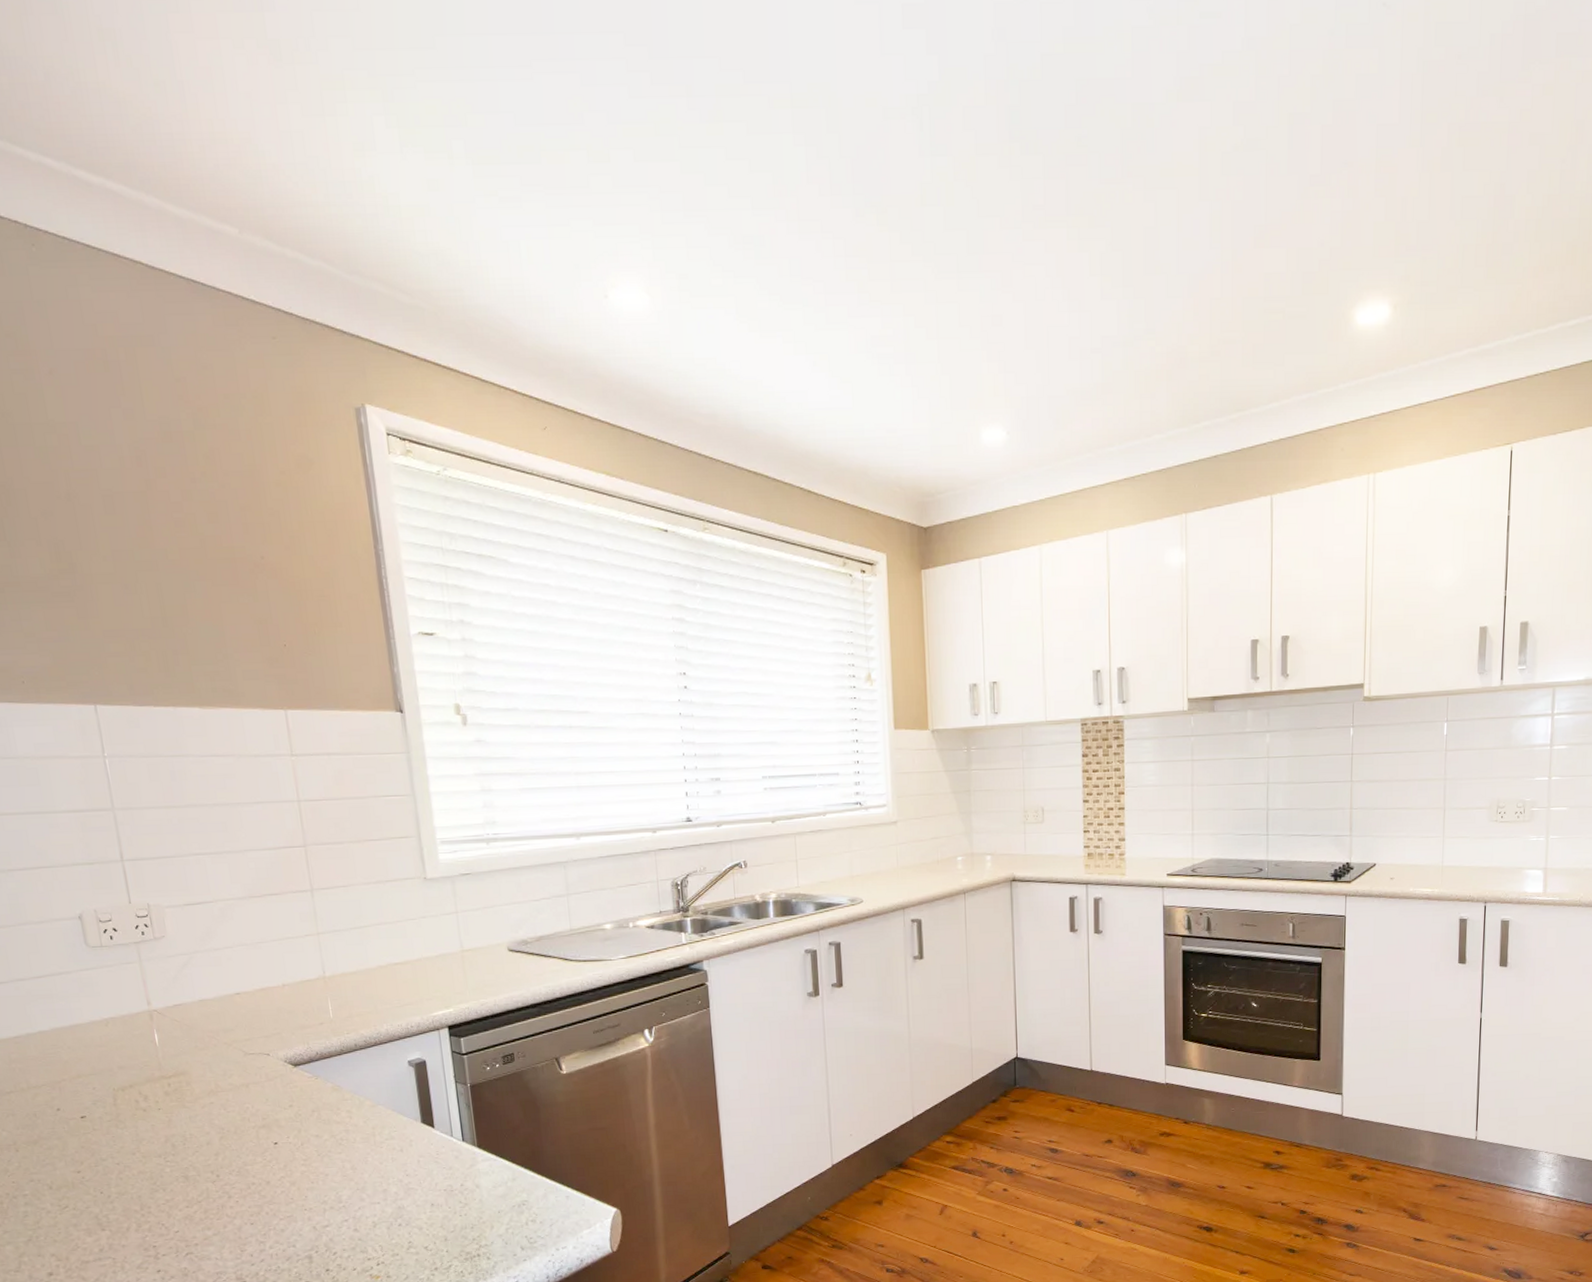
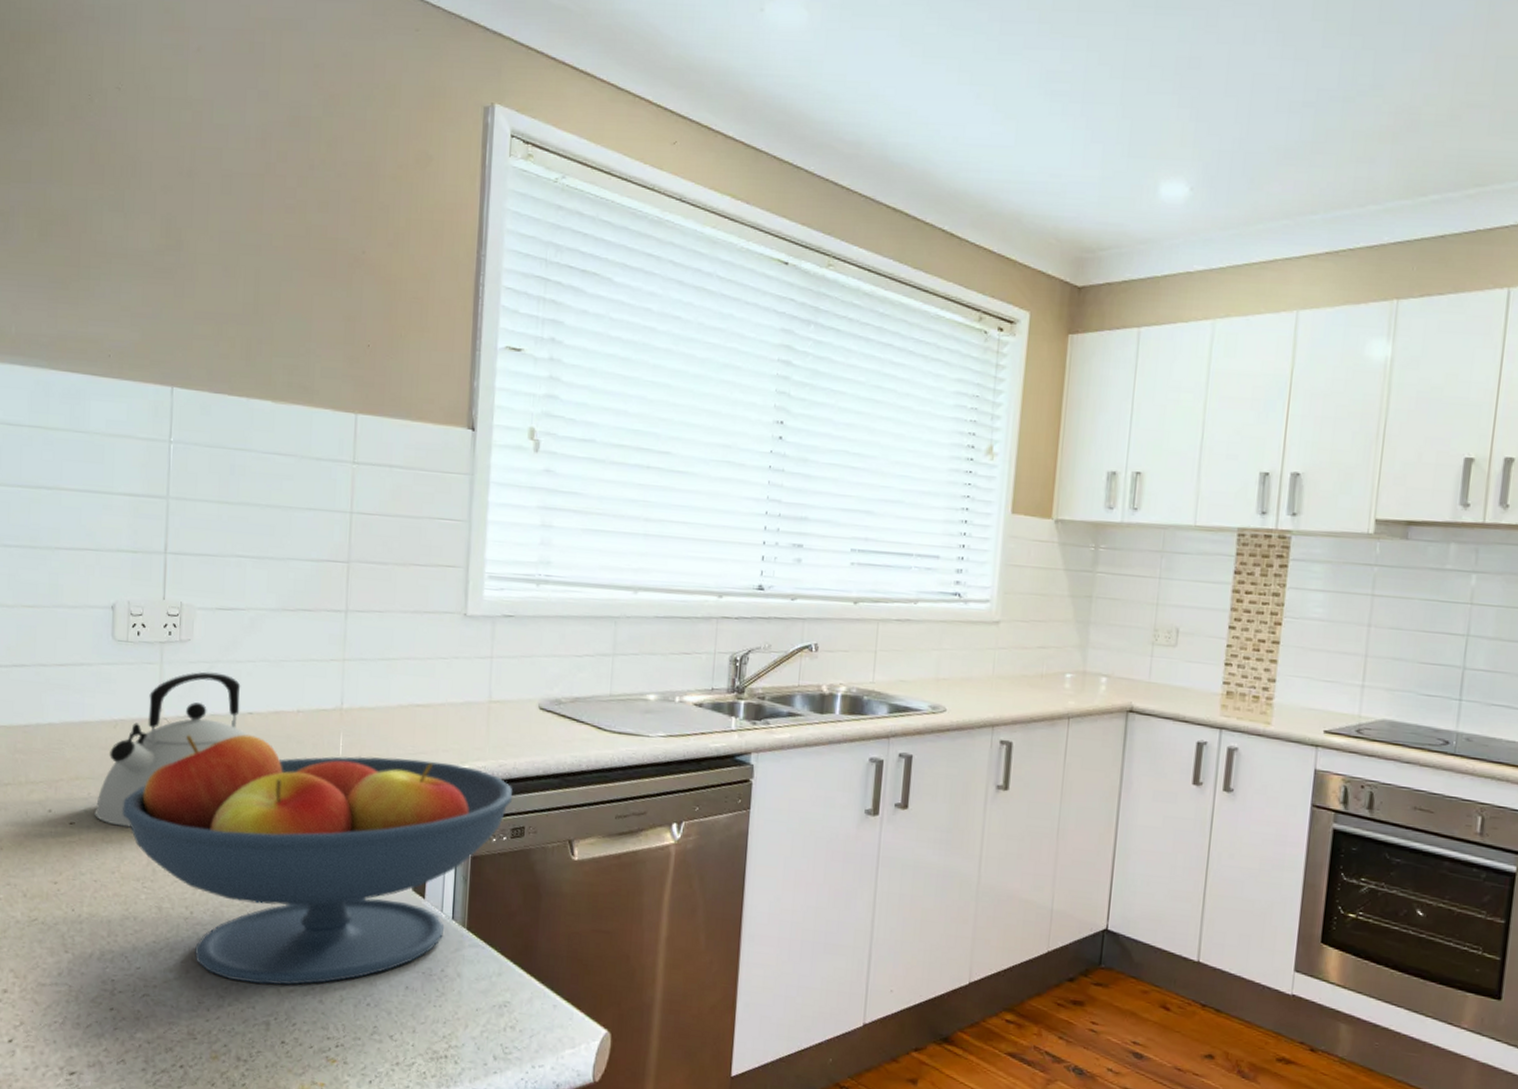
kettle: none [103,962,238,1113] -> present [95,672,247,828]
fruit bowl: none [129,1009,499,1226] -> present [123,734,513,985]

